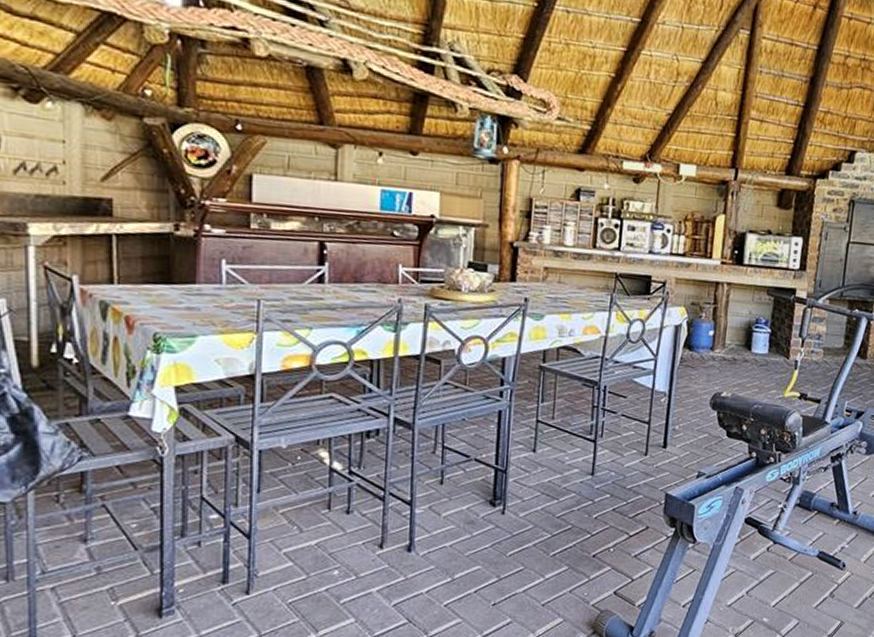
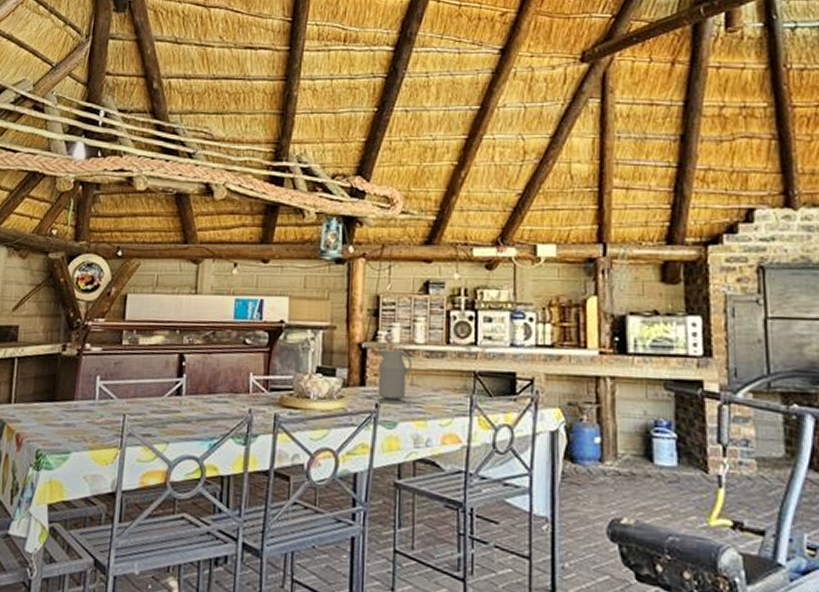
water jug: none [527,249,560,300] -> present [378,349,412,405]

